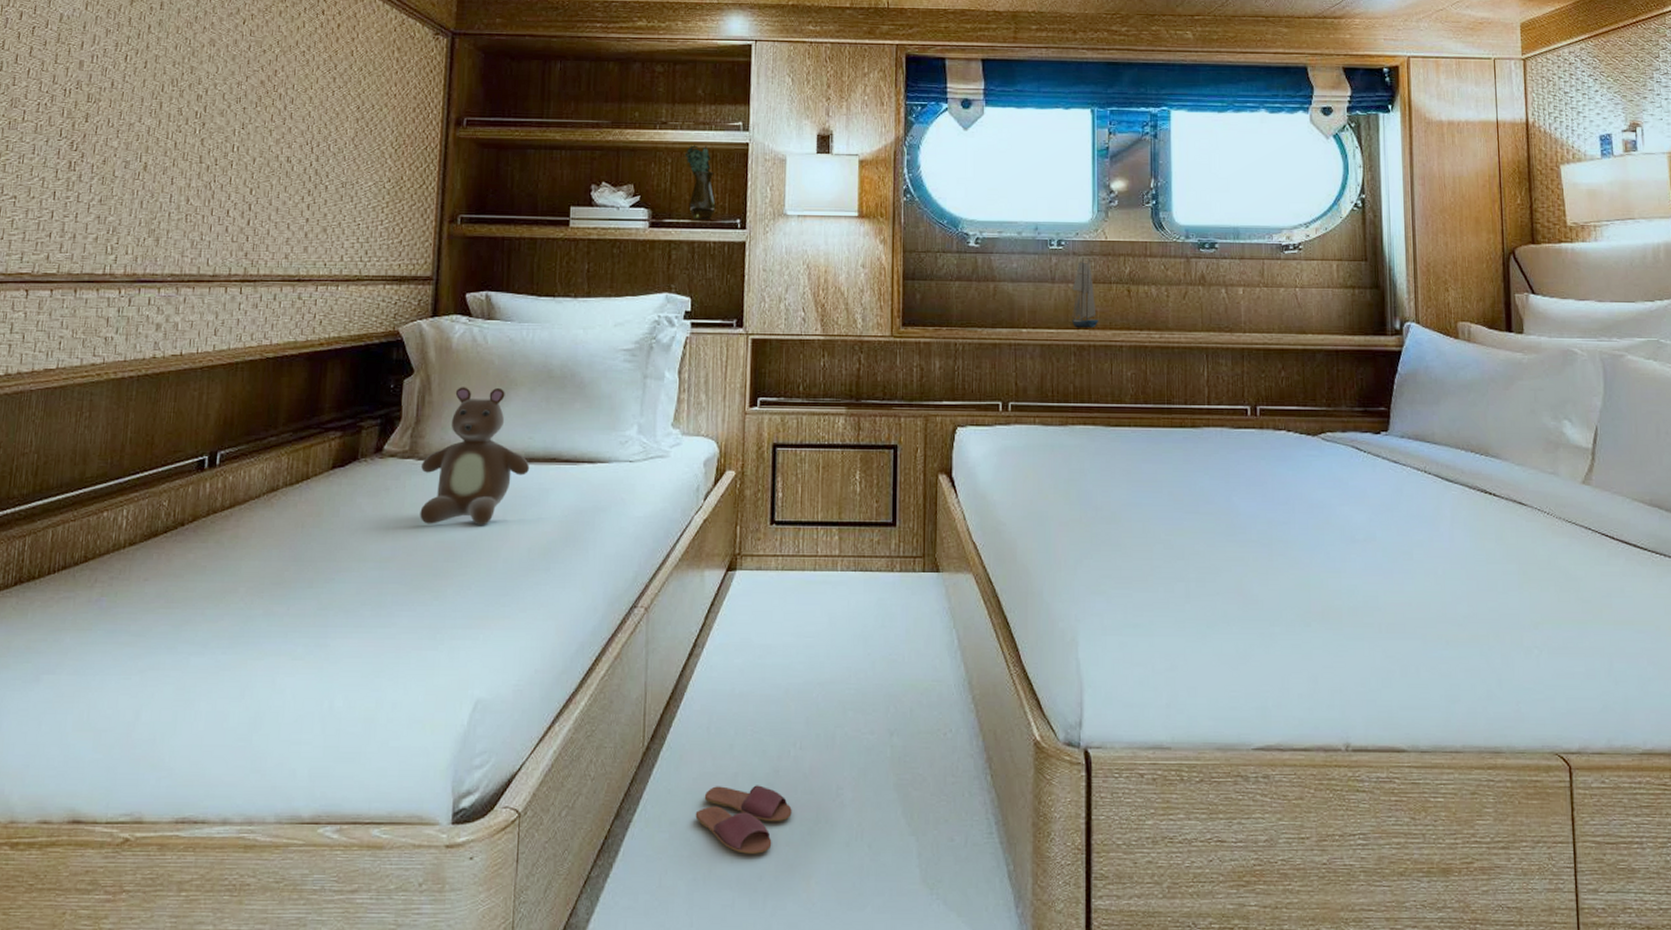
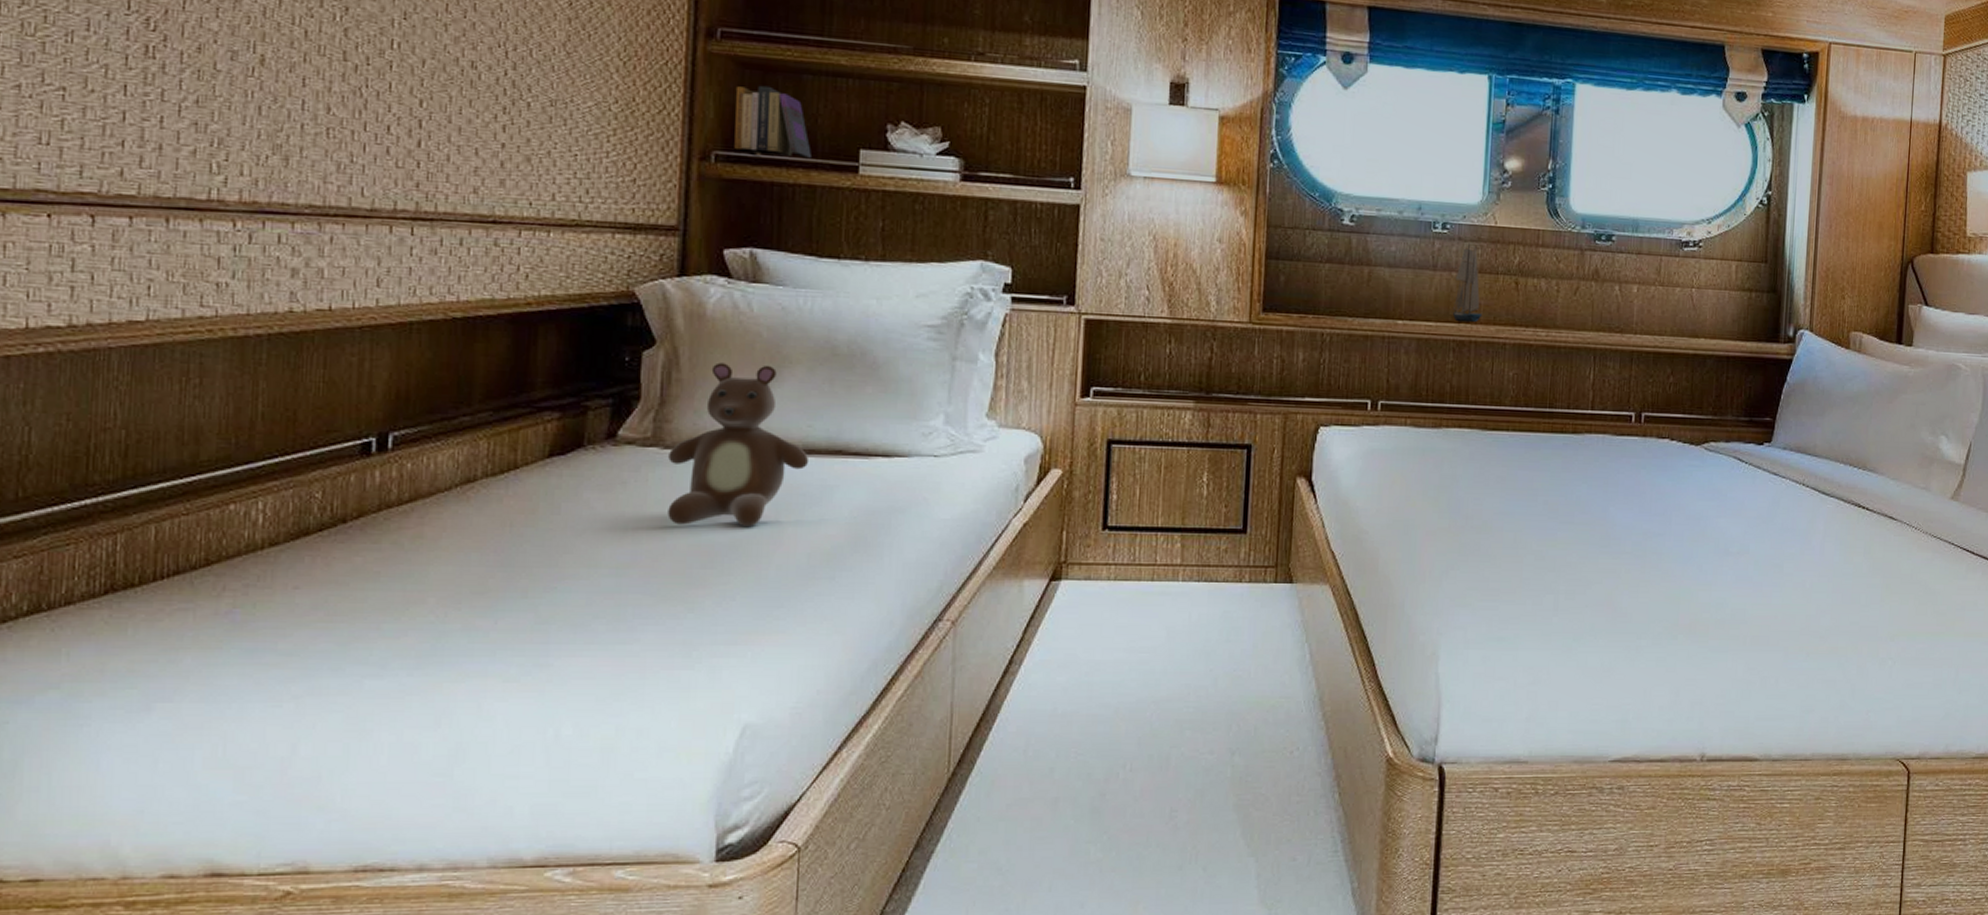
books: none [475,160,533,218] -> present [734,85,811,160]
vase: present [684,144,716,221] -> none [1006,82,1045,177]
slippers: present [695,785,792,854] -> none [1008,810,1119,881]

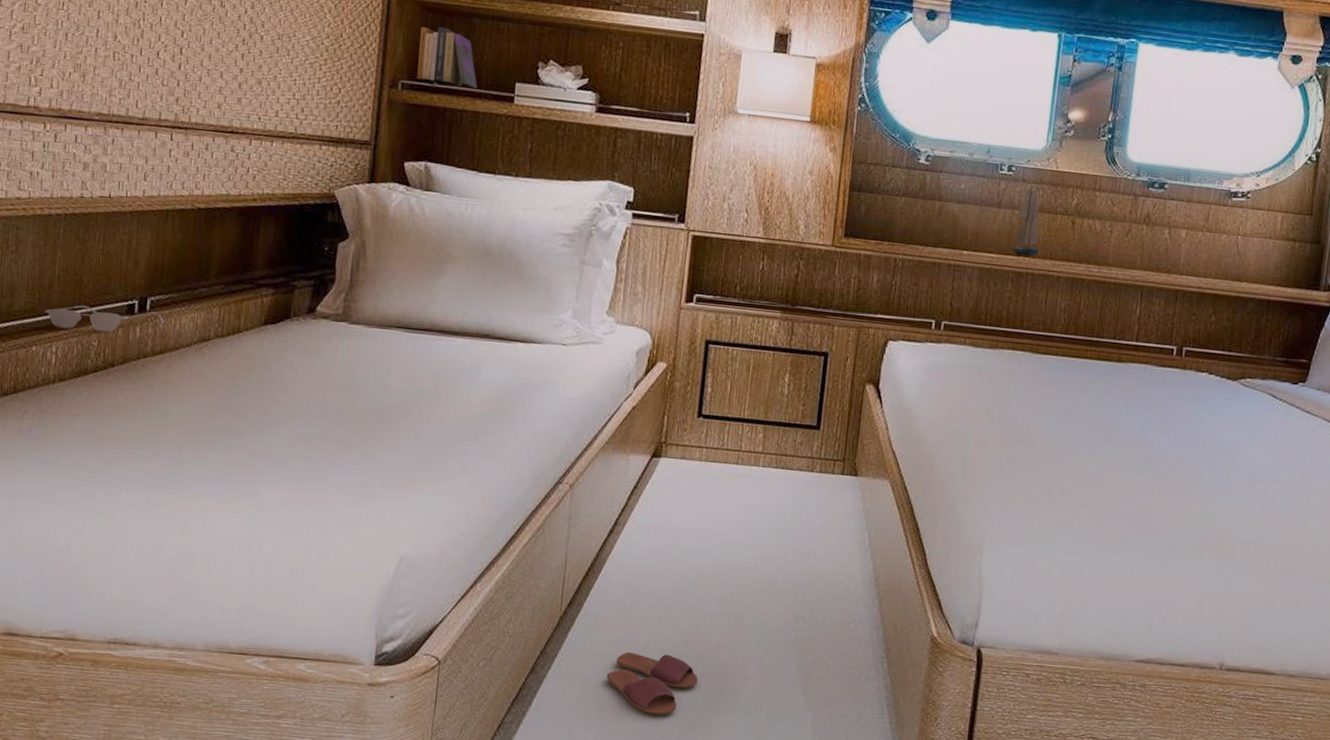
eyeglasses: none [245,449,414,480] -> present [44,305,165,333]
teddy bear: present [667,362,810,526] -> none [351,255,463,393]
slippers: none [1008,810,1119,881] -> present [606,652,698,715]

